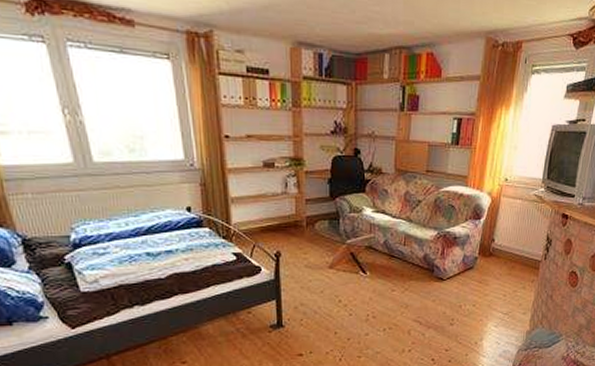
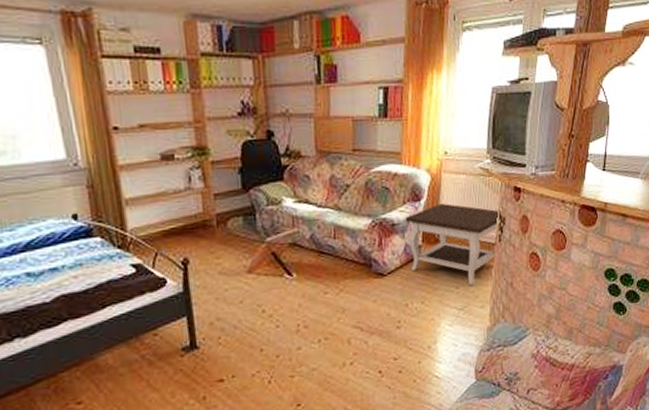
side table: none [466,222,549,295] -> present [405,202,500,286]

